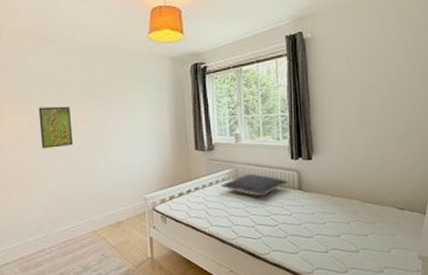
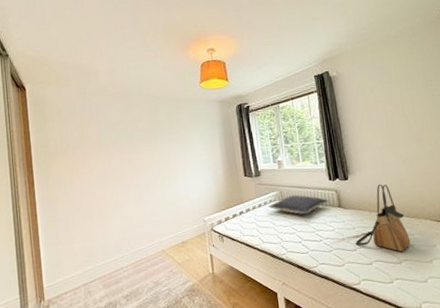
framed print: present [38,106,74,149] -> none [115,146,144,182]
tote bag: none [312,166,371,241] -> present [355,184,411,252]

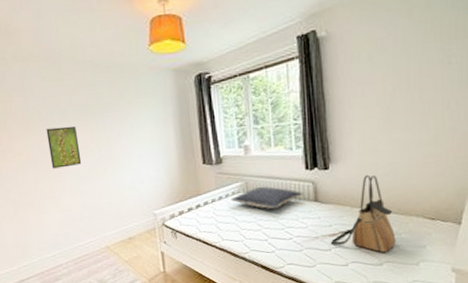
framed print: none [115,146,144,182] -> present [46,126,82,169]

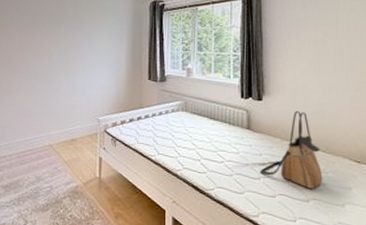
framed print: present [46,126,82,169] -> none [14,30,42,66]
pillow: present [230,186,303,209] -> none [169,107,237,132]

